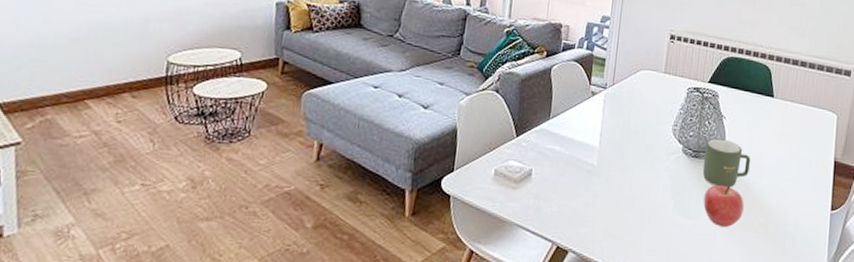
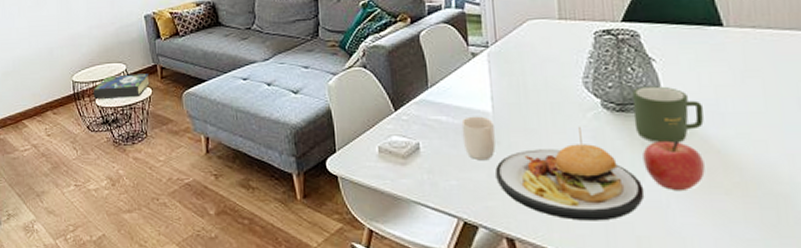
book: none [191,62,268,90] -> present [93,73,150,100]
cup: none [569,149,599,191] -> present [461,116,496,161]
plate: none [591,166,700,250] -> present [495,126,644,221]

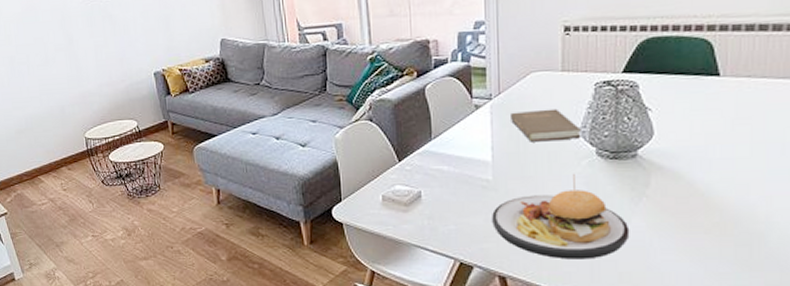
book: present [93,73,150,100] -> none [106,129,161,156]
cup: present [461,116,496,161] -> none [462,165,494,207]
book: none [509,58,584,92] -> present [511,108,581,142]
mug: present [632,86,704,144] -> none [626,134,693,188]
fruit: present [643,140,705,192] -> none [631,185,688,232]

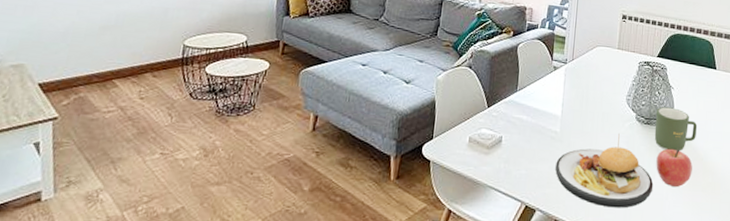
book: present [511,108,581,142] -> none [579,76,627,105]
mug: none [626,134,693,188] -> present [654,107,698,152]
fruit: none [631,185,688,232] -> present [656,148,693,188]

